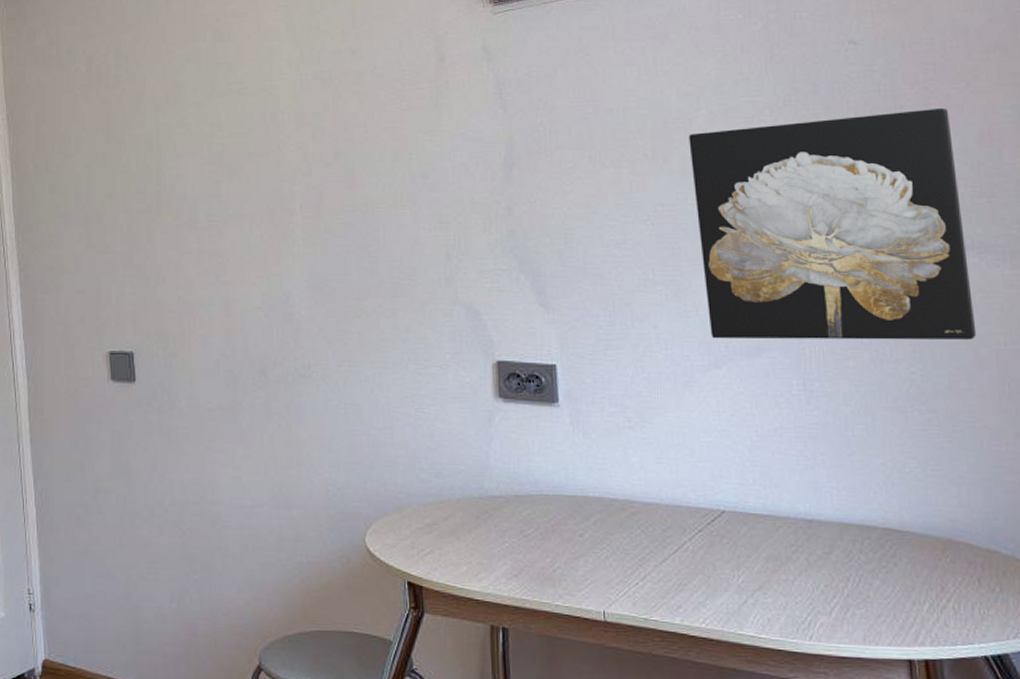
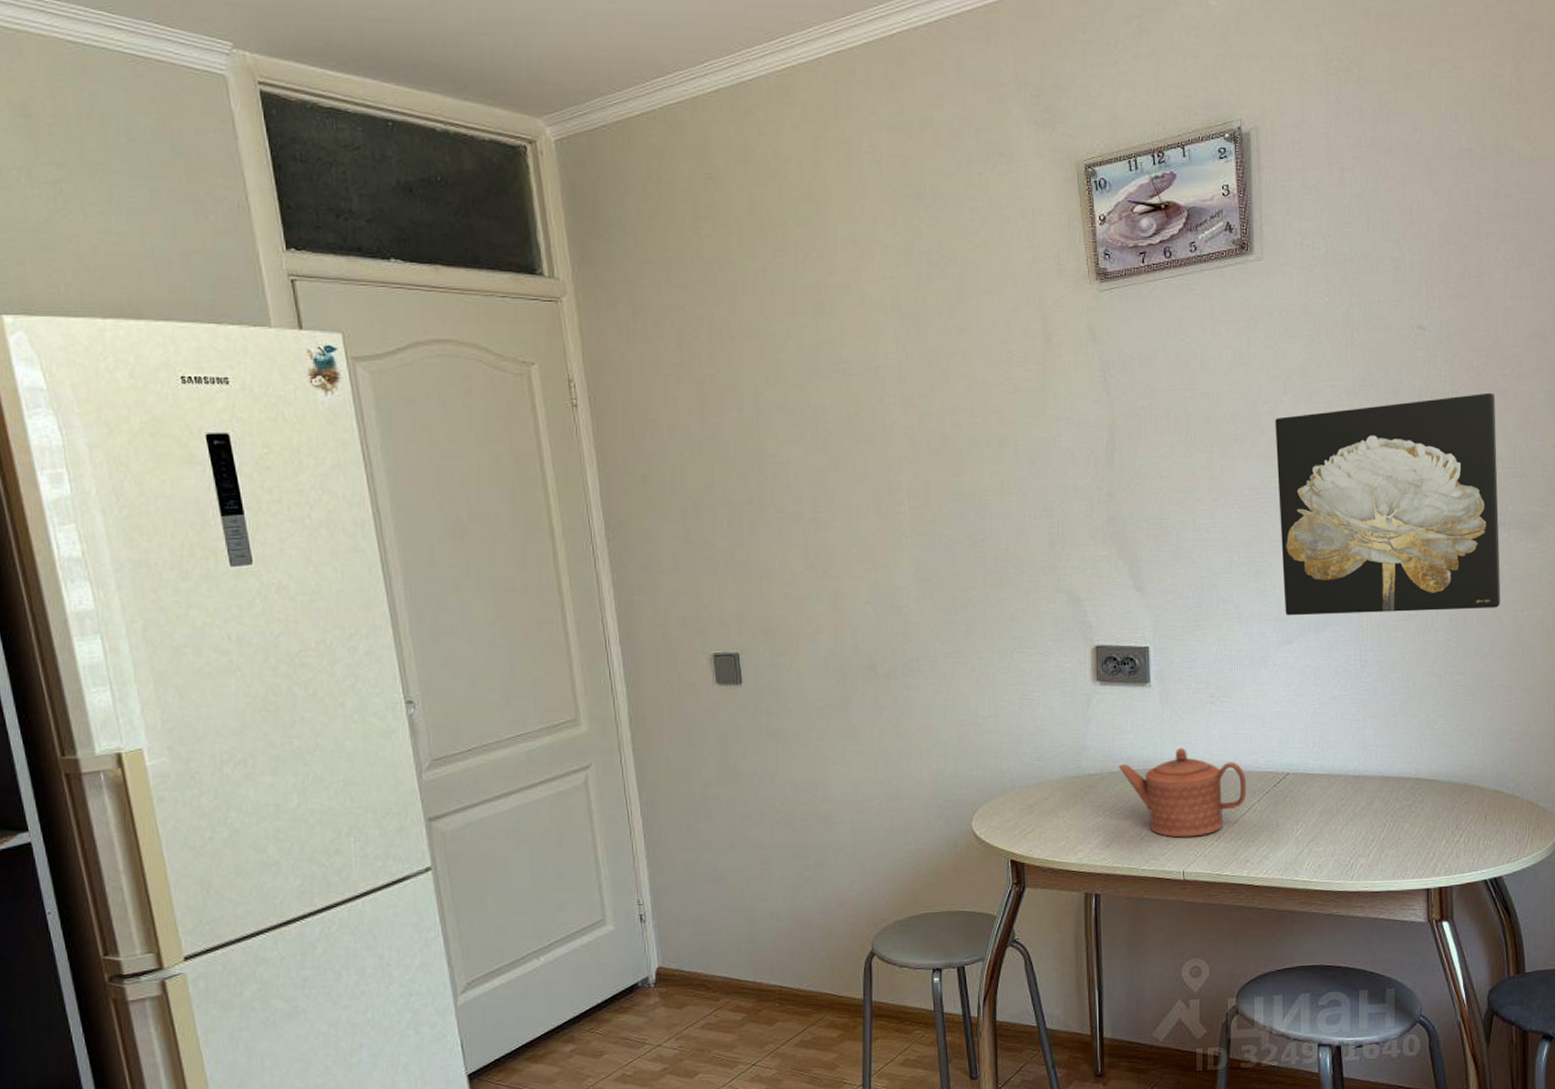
teapot: none [525,474,676,574] -> present [1118,747,1247,838]

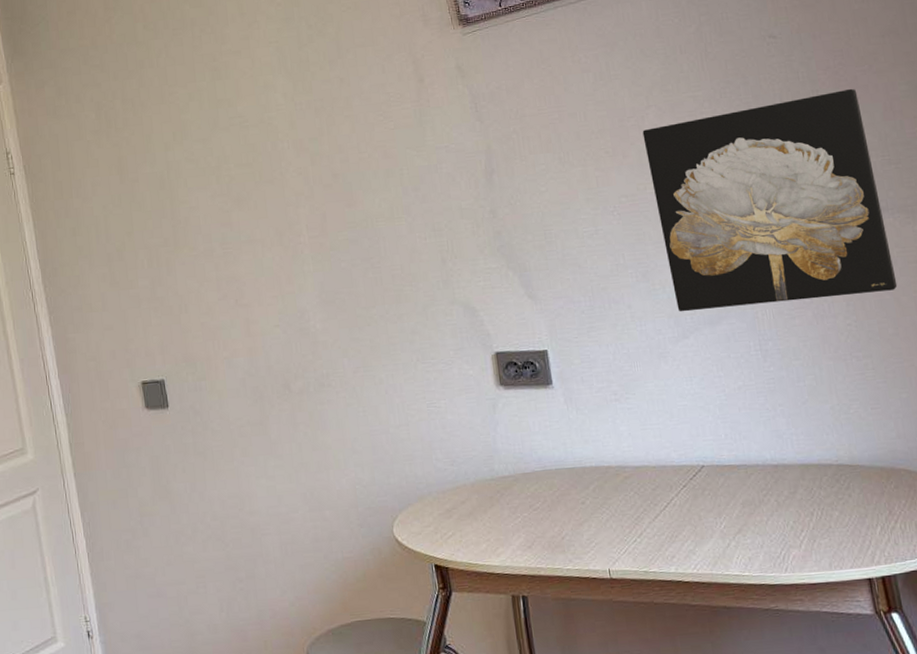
teapot: present [1118,747,1247,838] -> none [530,445,664,536]

